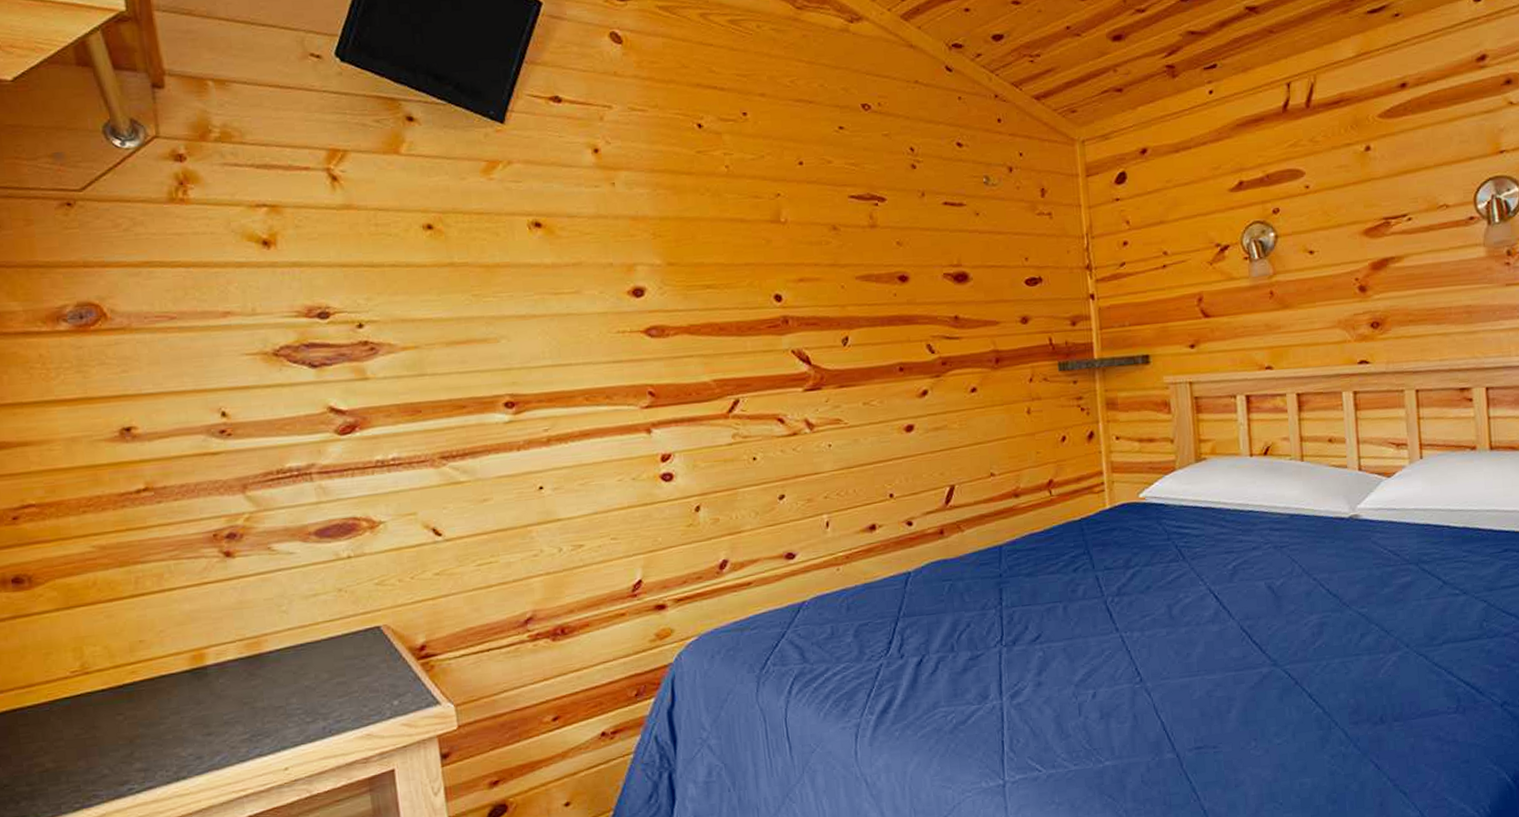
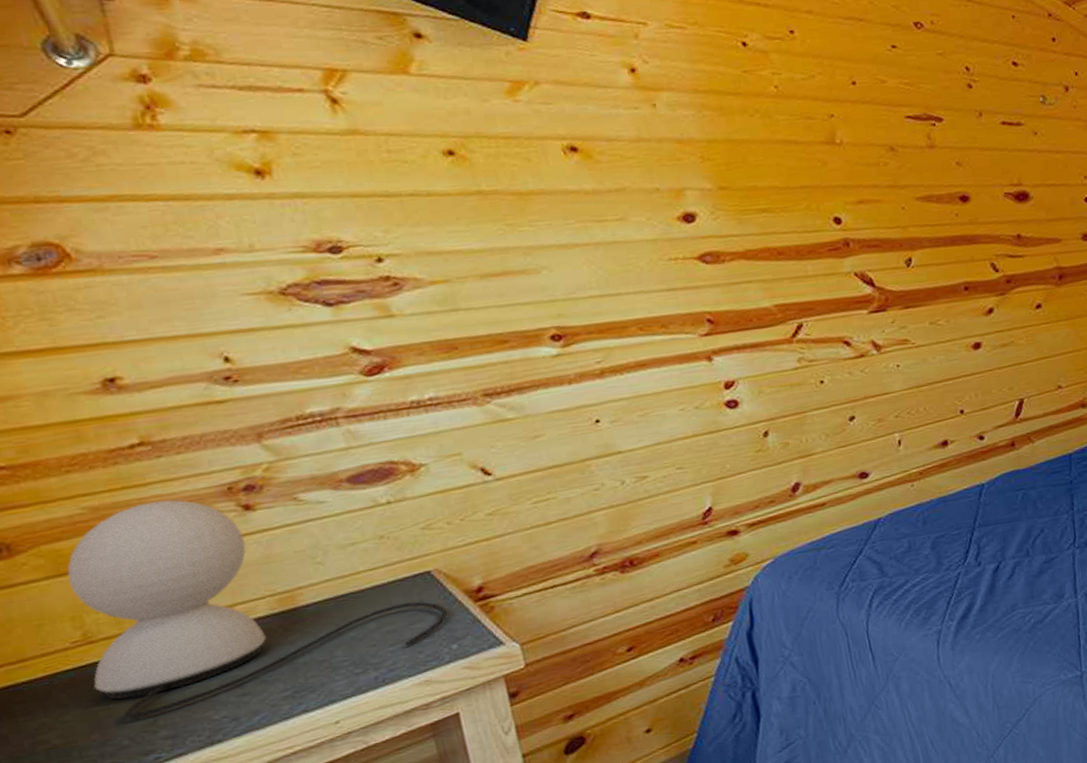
table lamp: none [74,543,393,749] -> present [67,500,448,719]

